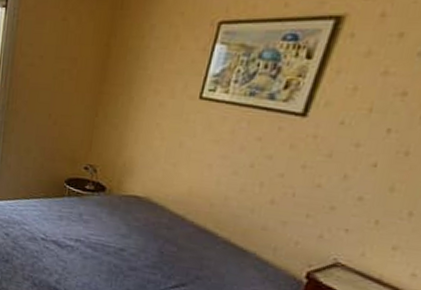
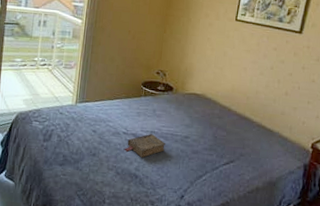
book: none [41,241,95,270] -> present [123,133,166,158]

